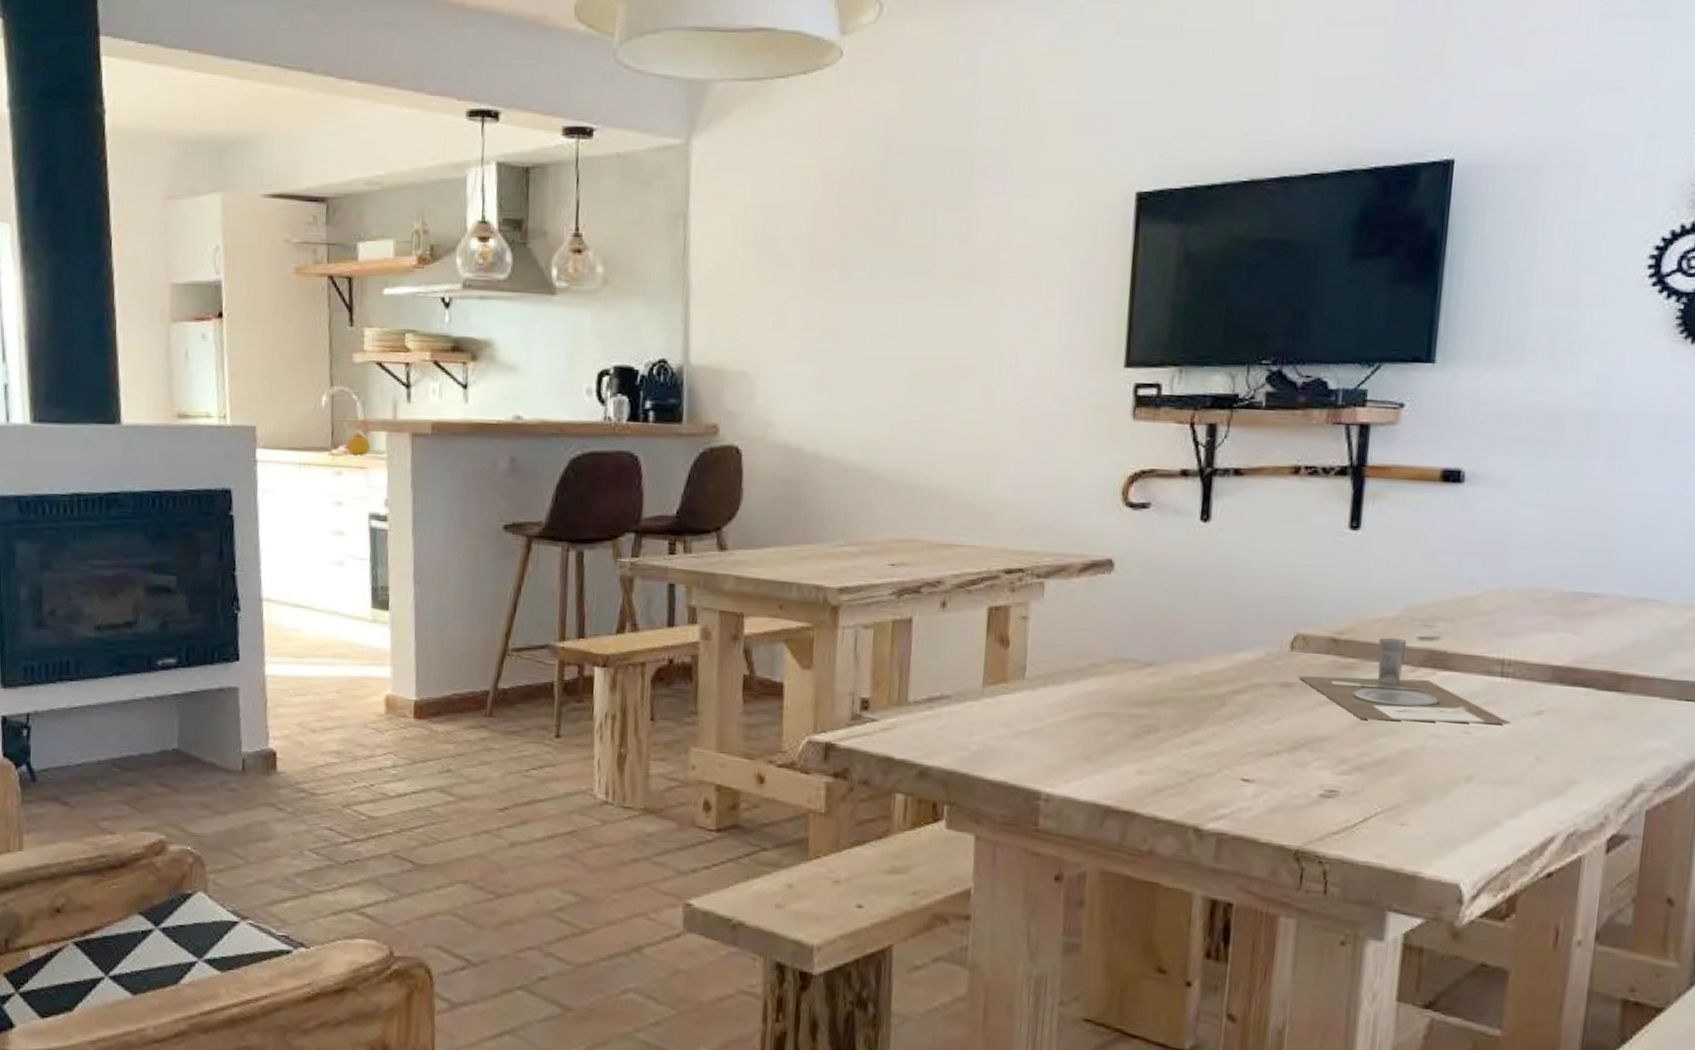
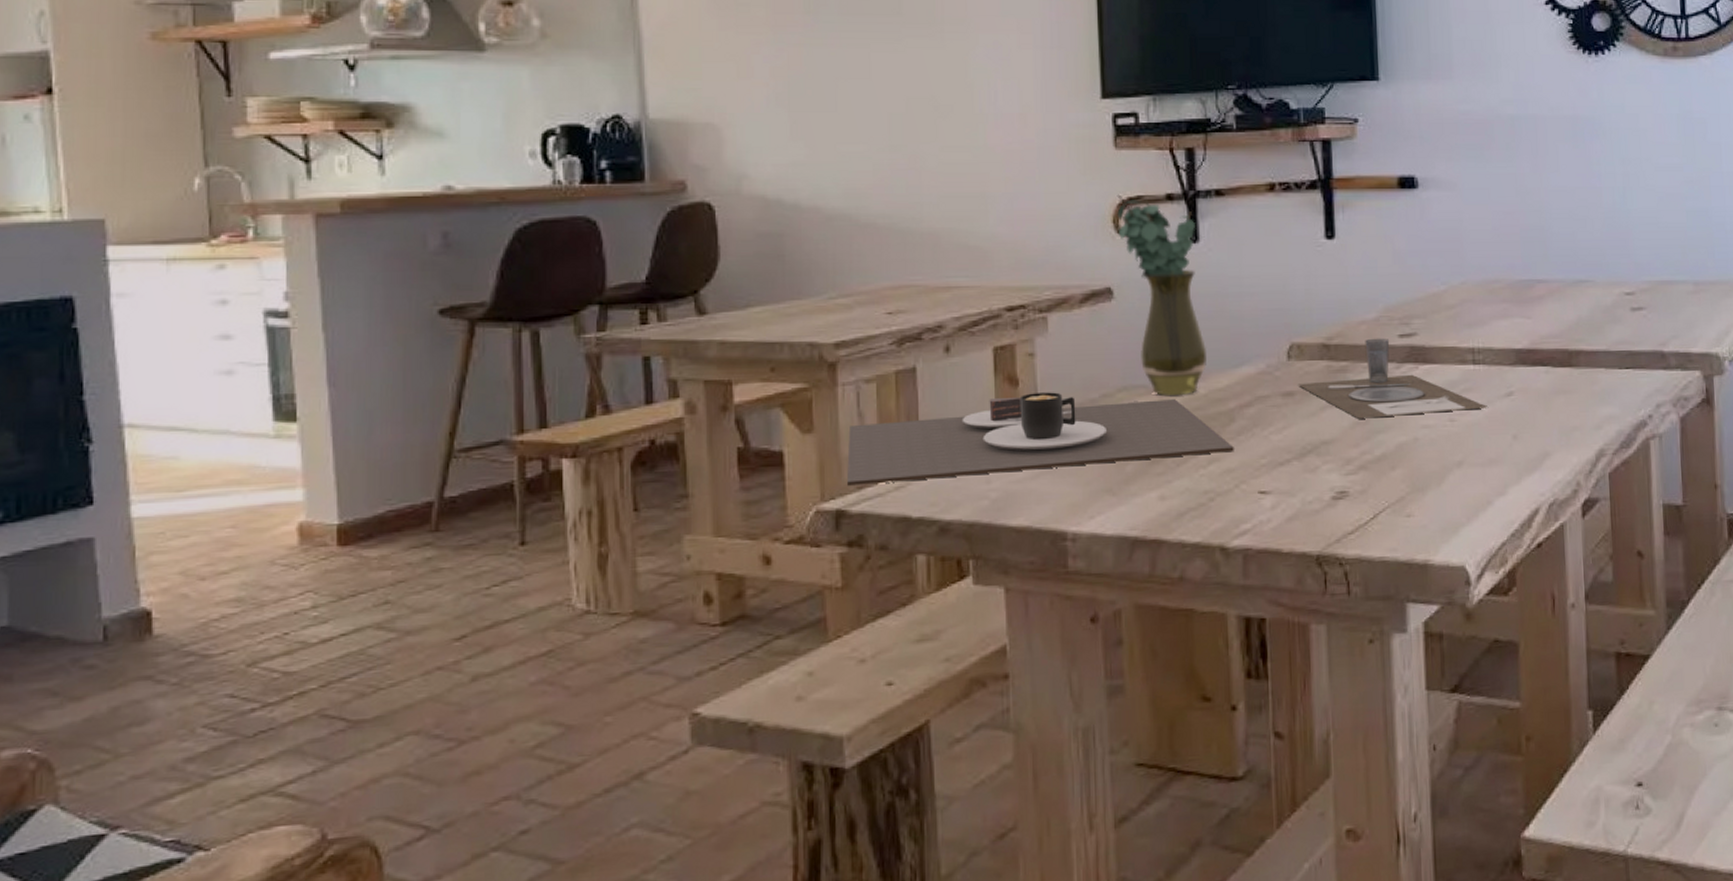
fruit: present [346,433,371,456] -> none [230,218,263,245]
place setting: none [839,655,1221,736] -> present [847,392,1234,486]
vase: none [1125,466,1208,675] -> present [1117,194,1207,397]

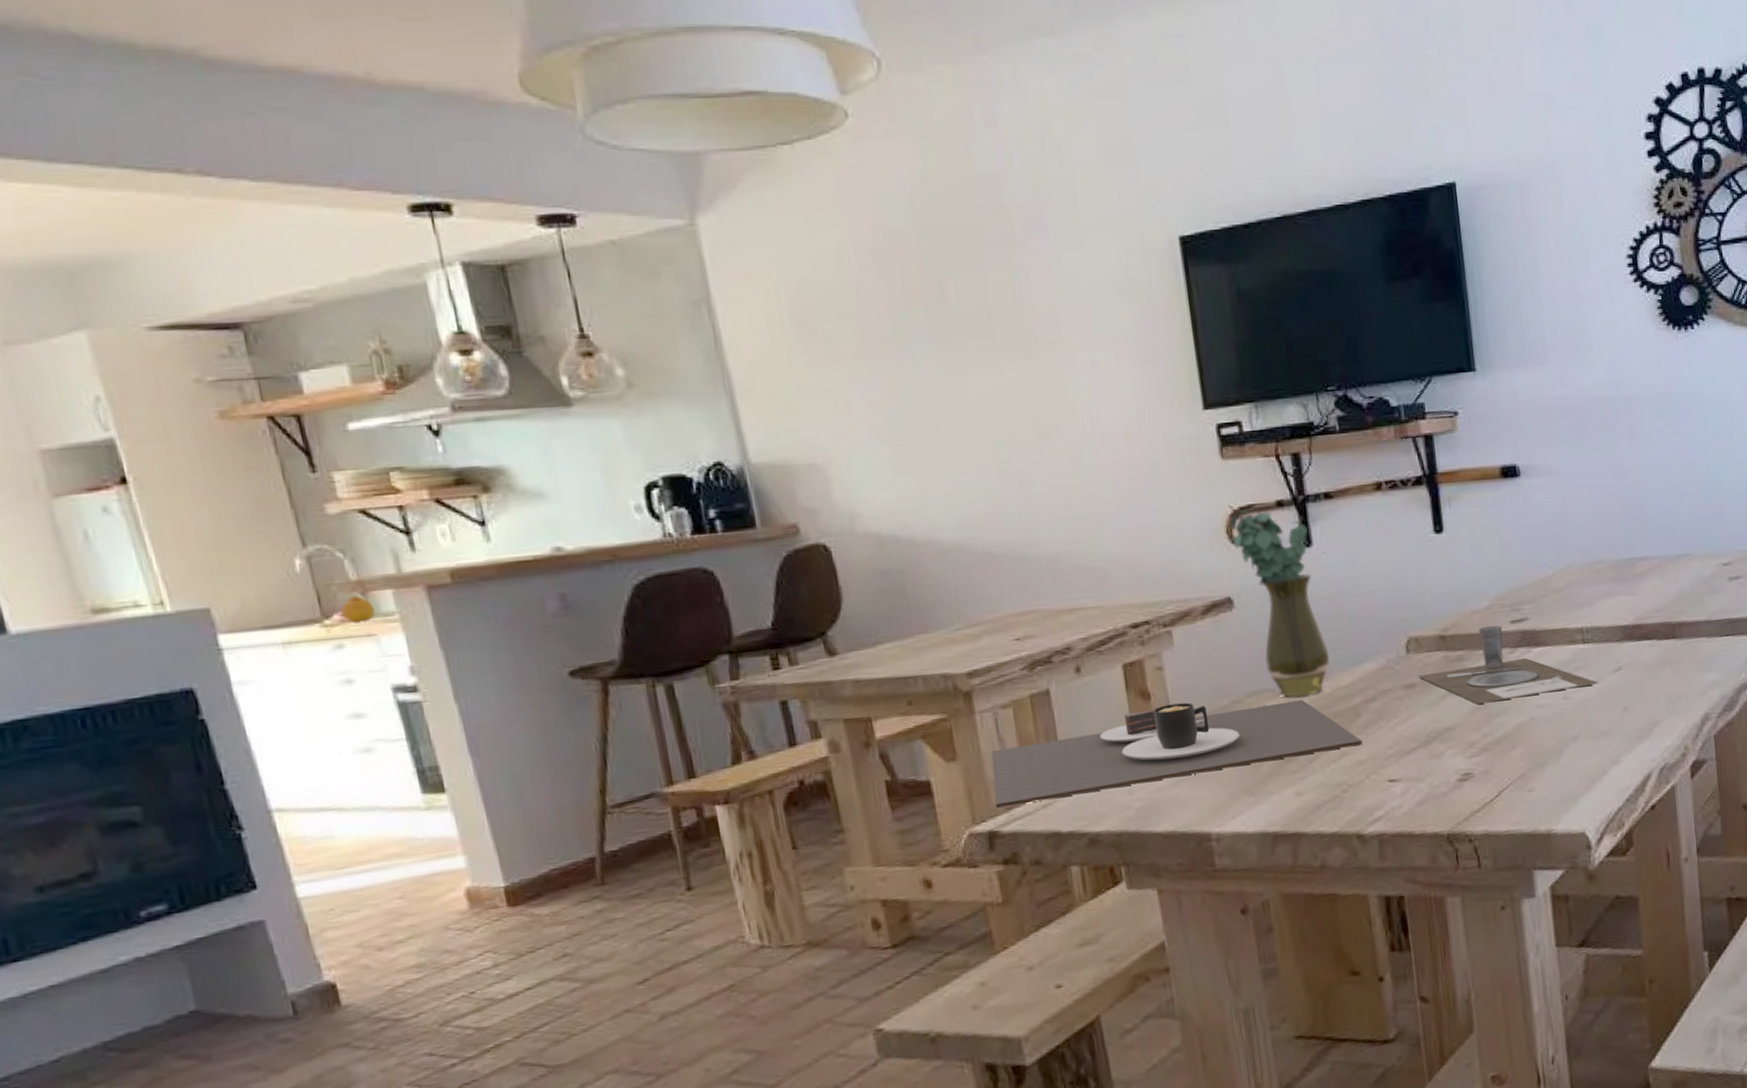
fruit: none [230,218,263,245] -> present [341,595,376,623]

